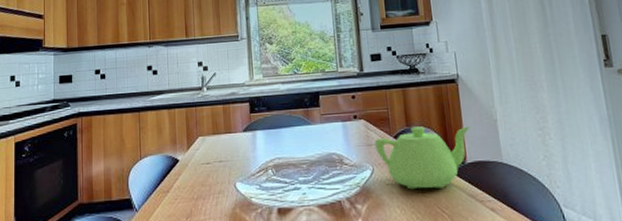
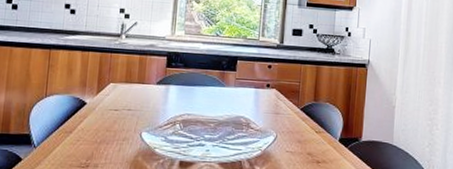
teapot: present [374,126,472,190] -> none [281,102,372,161]

